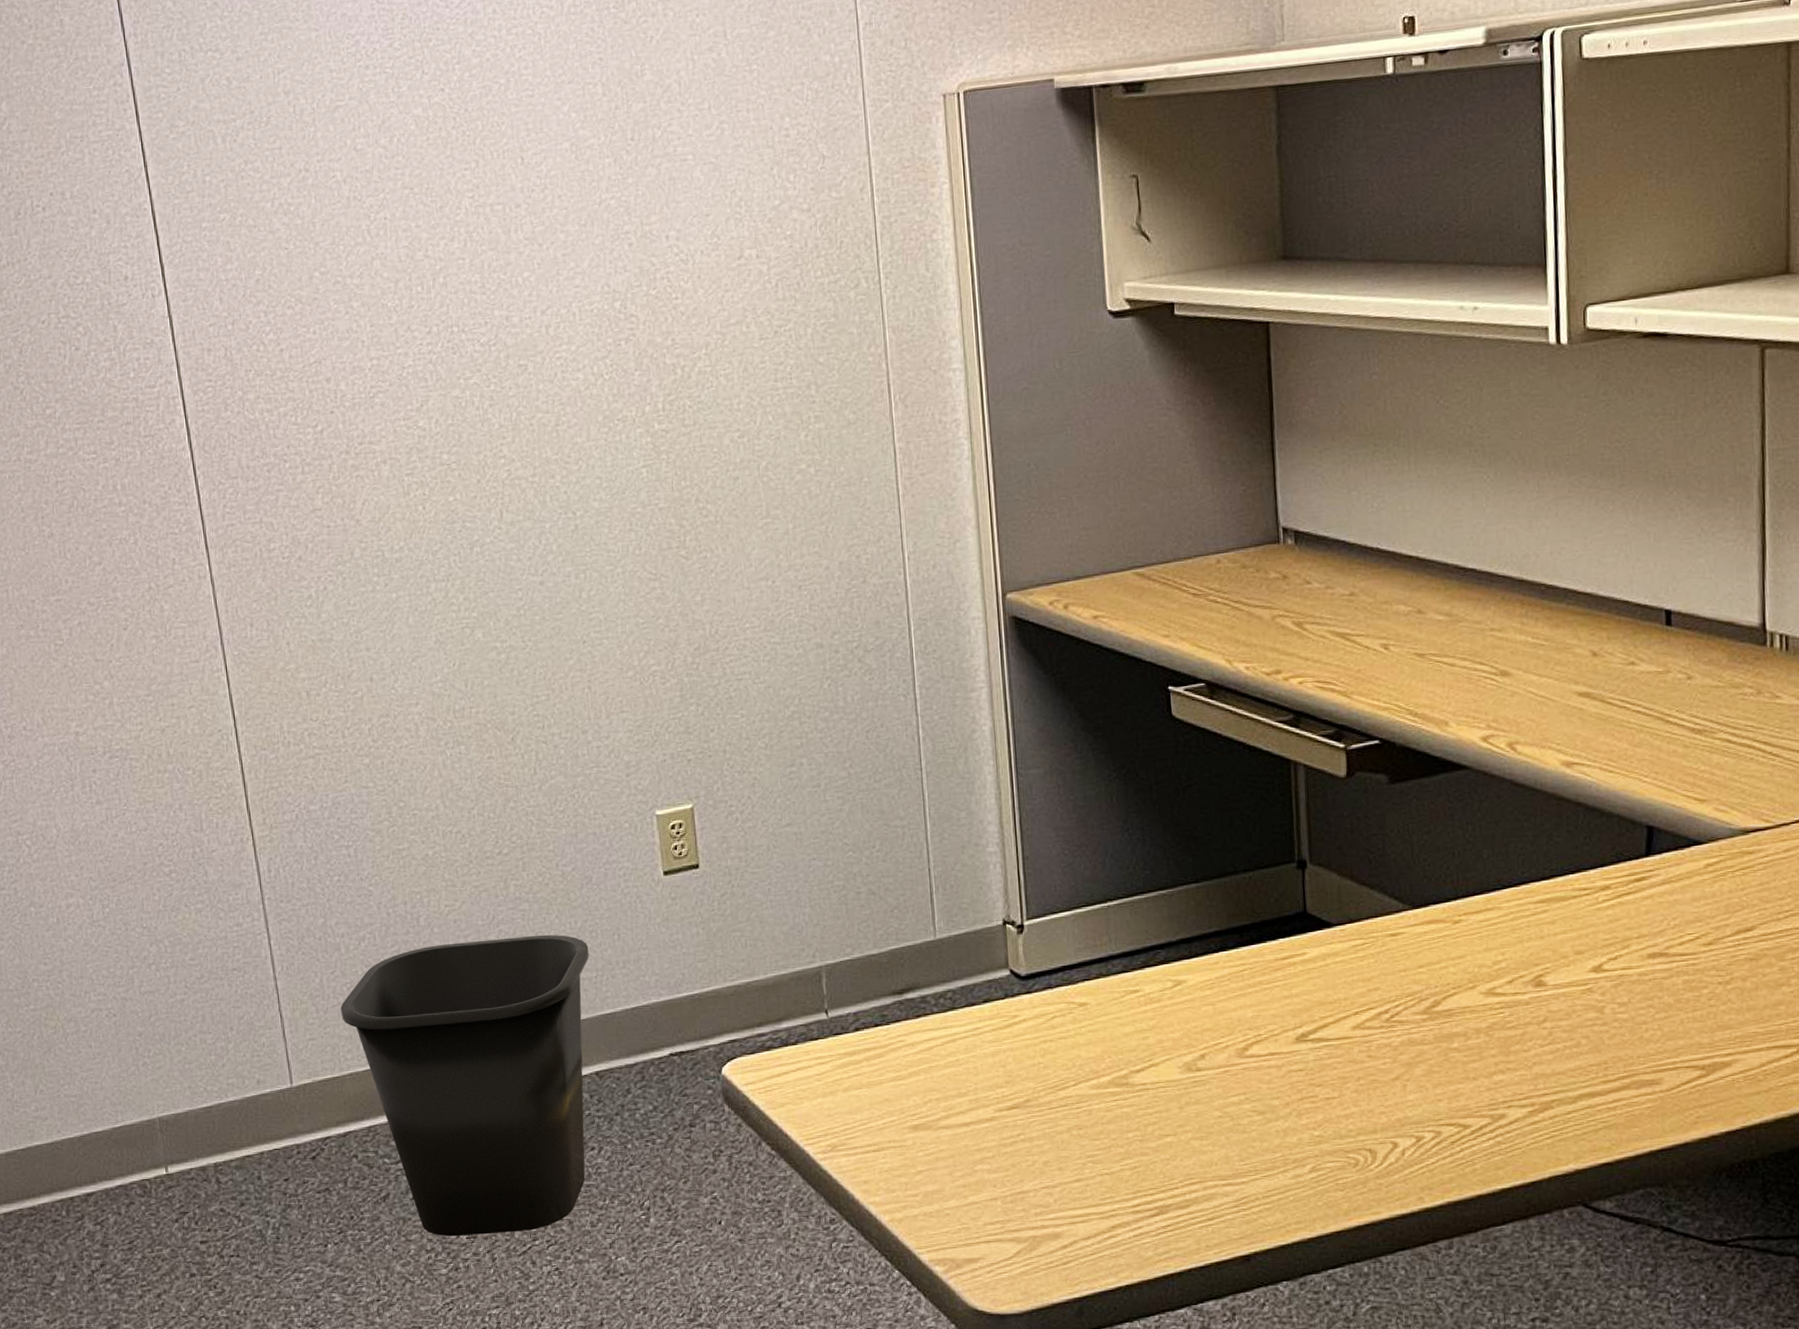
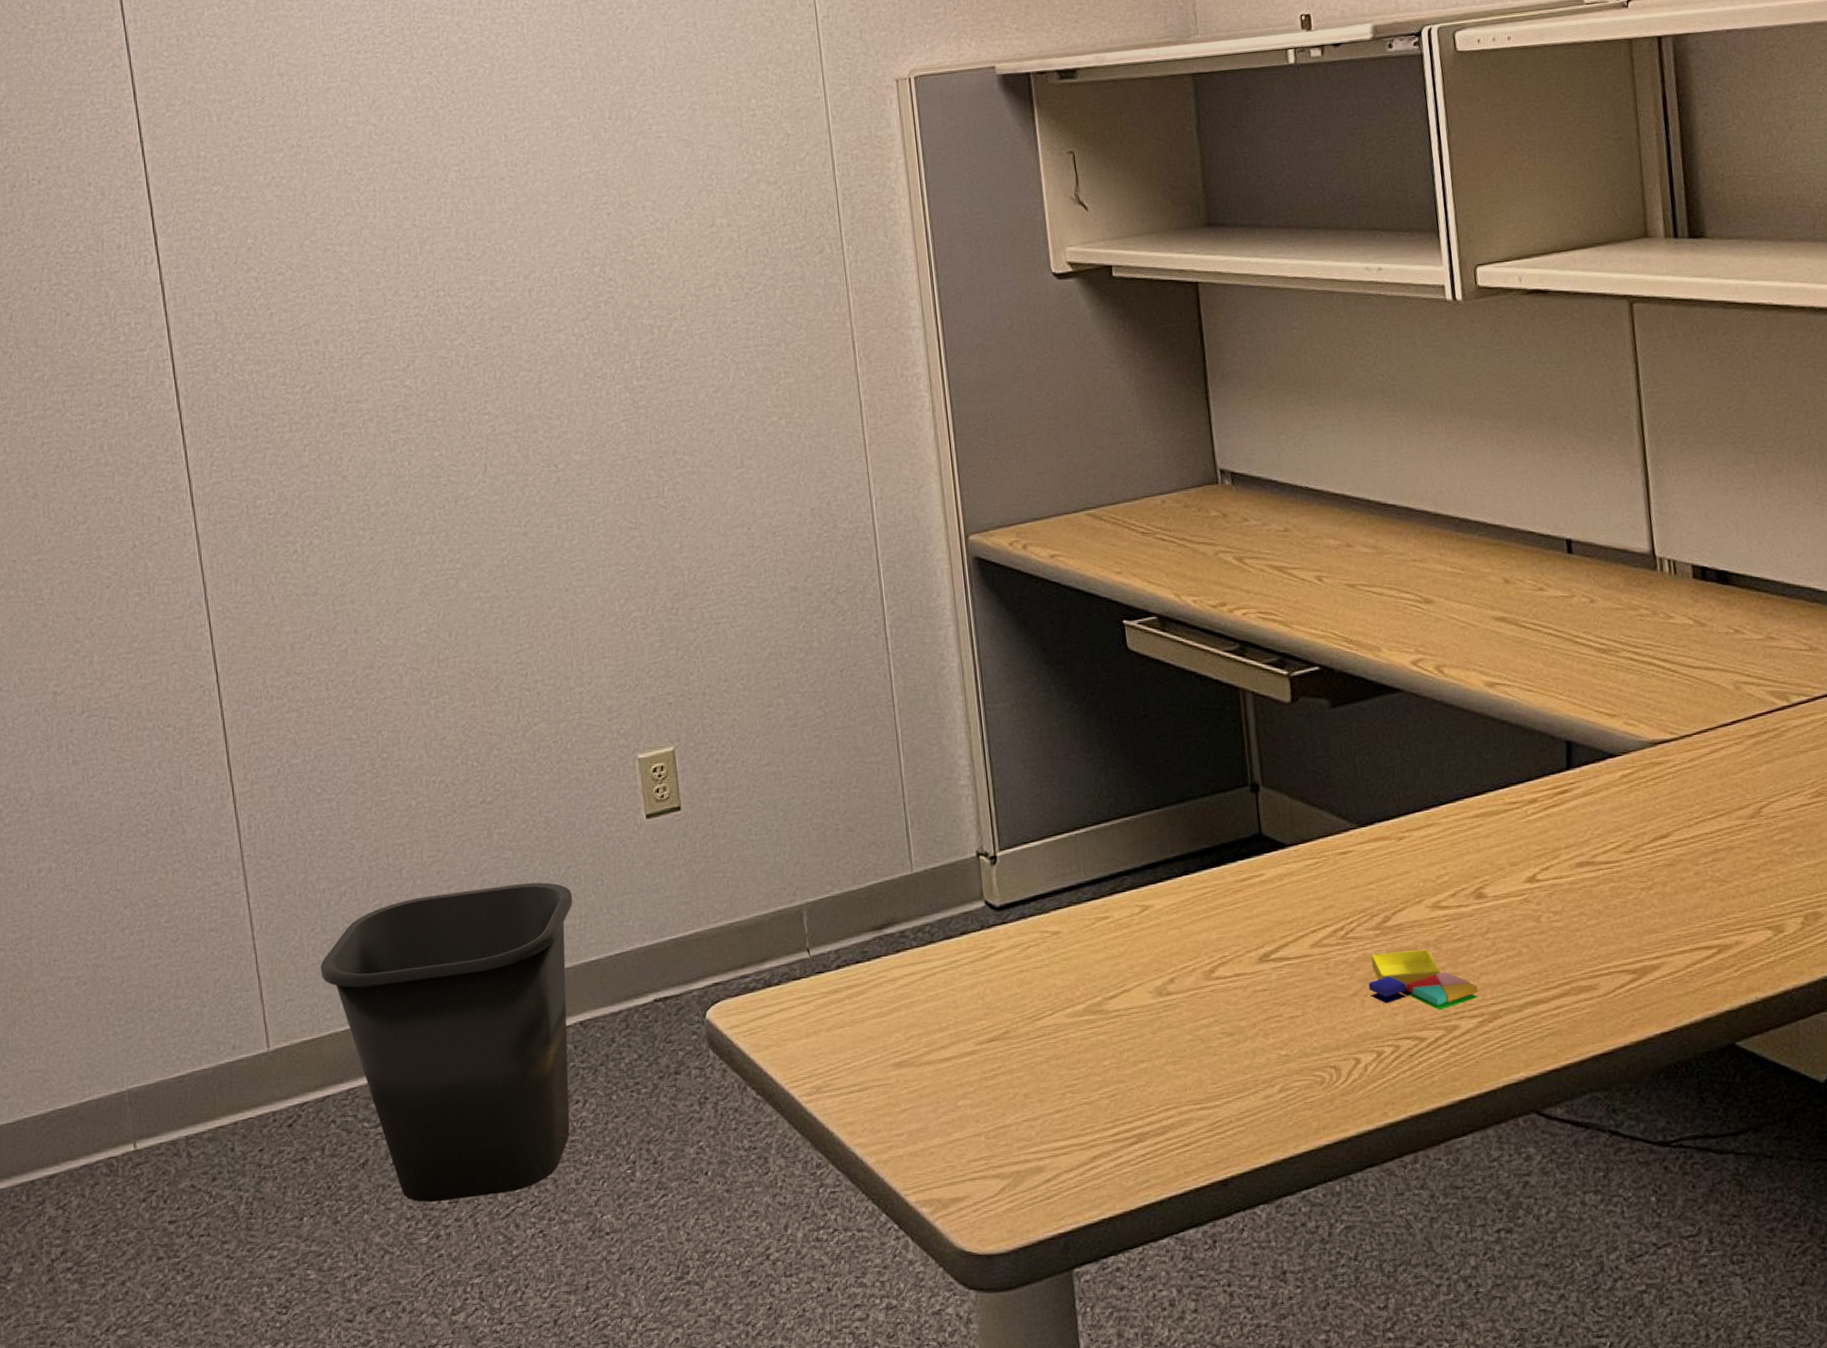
sticky notes: none [1411,1036,1530,1099] -> present [1368,949,1479,1011]

